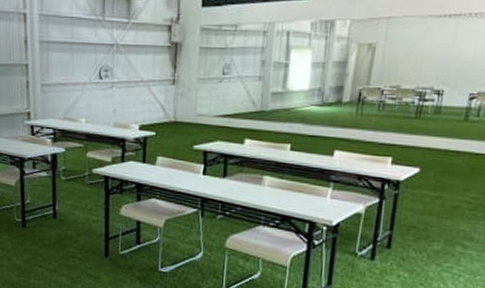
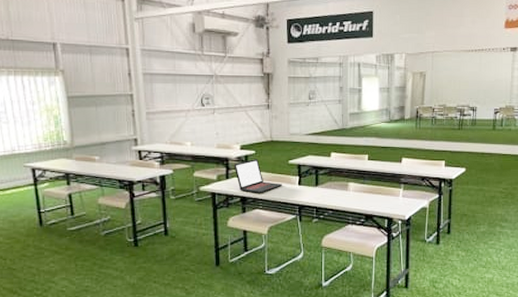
laptop: none [130,141,184,181] -> present [234,159,282,193]

